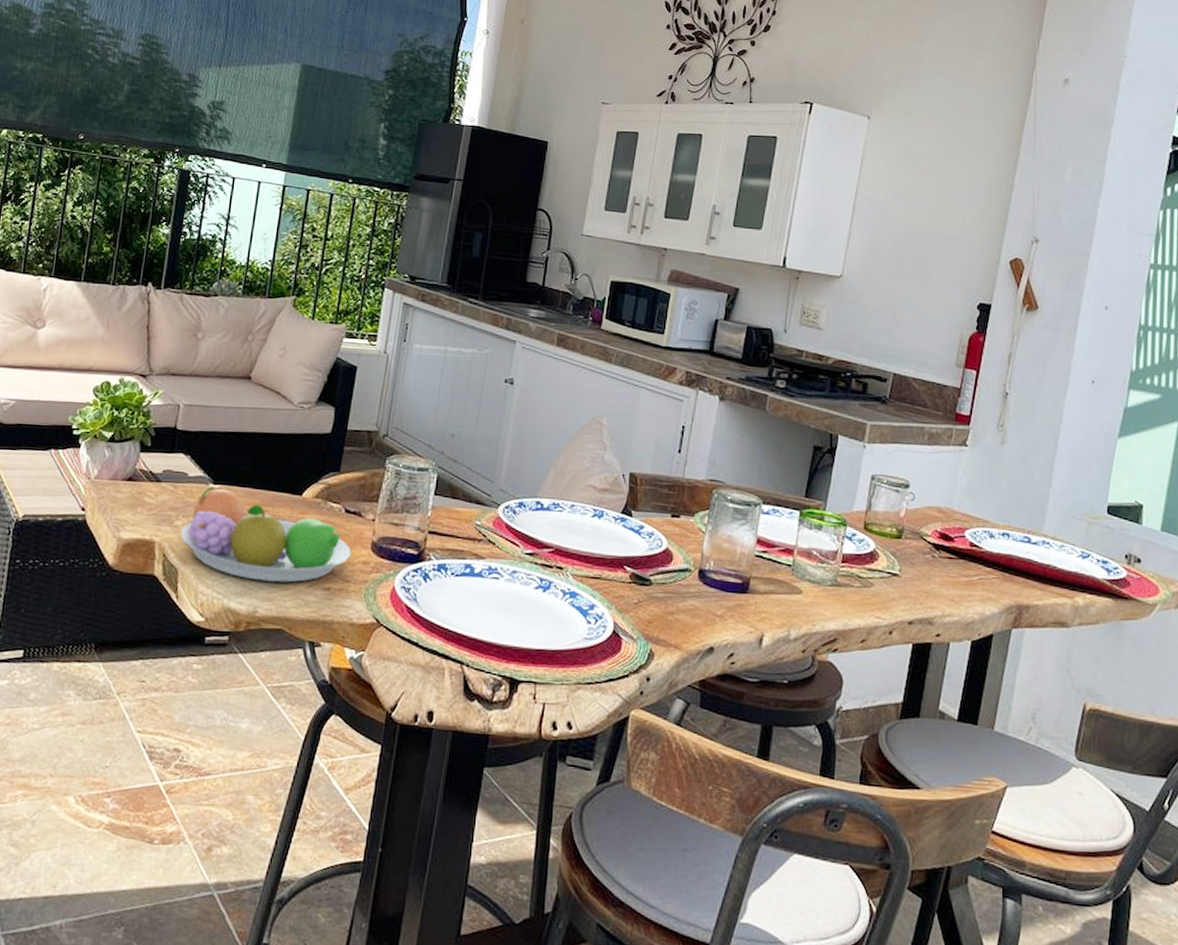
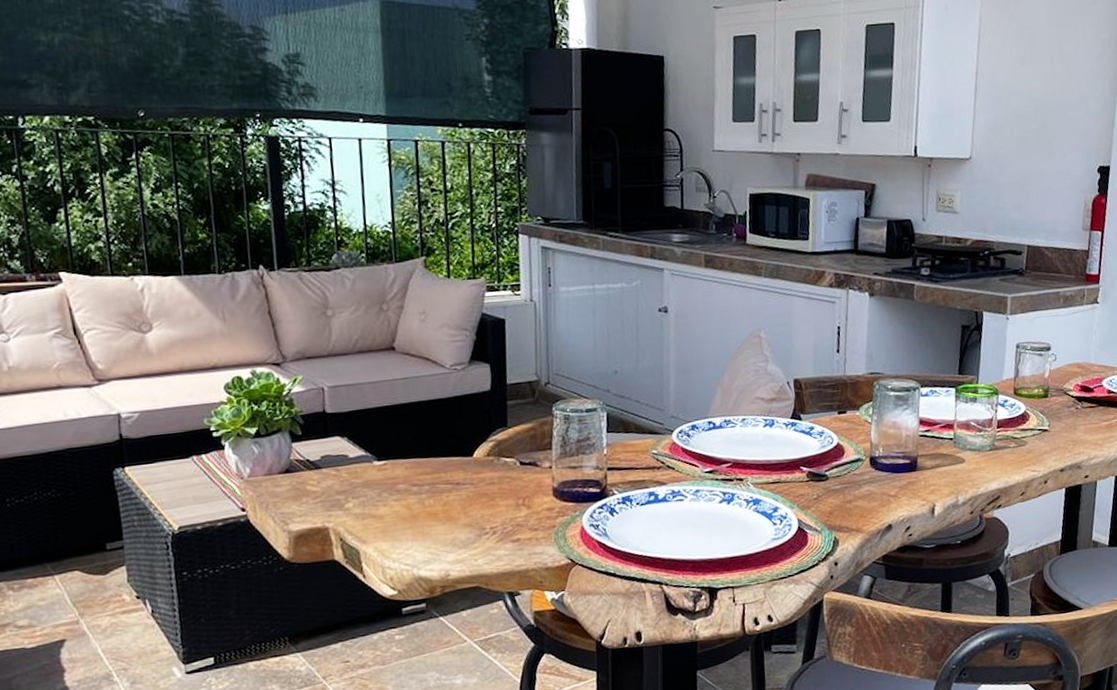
fruit bowl: present [180,486,351,583] -> none [353,463,534,546]

